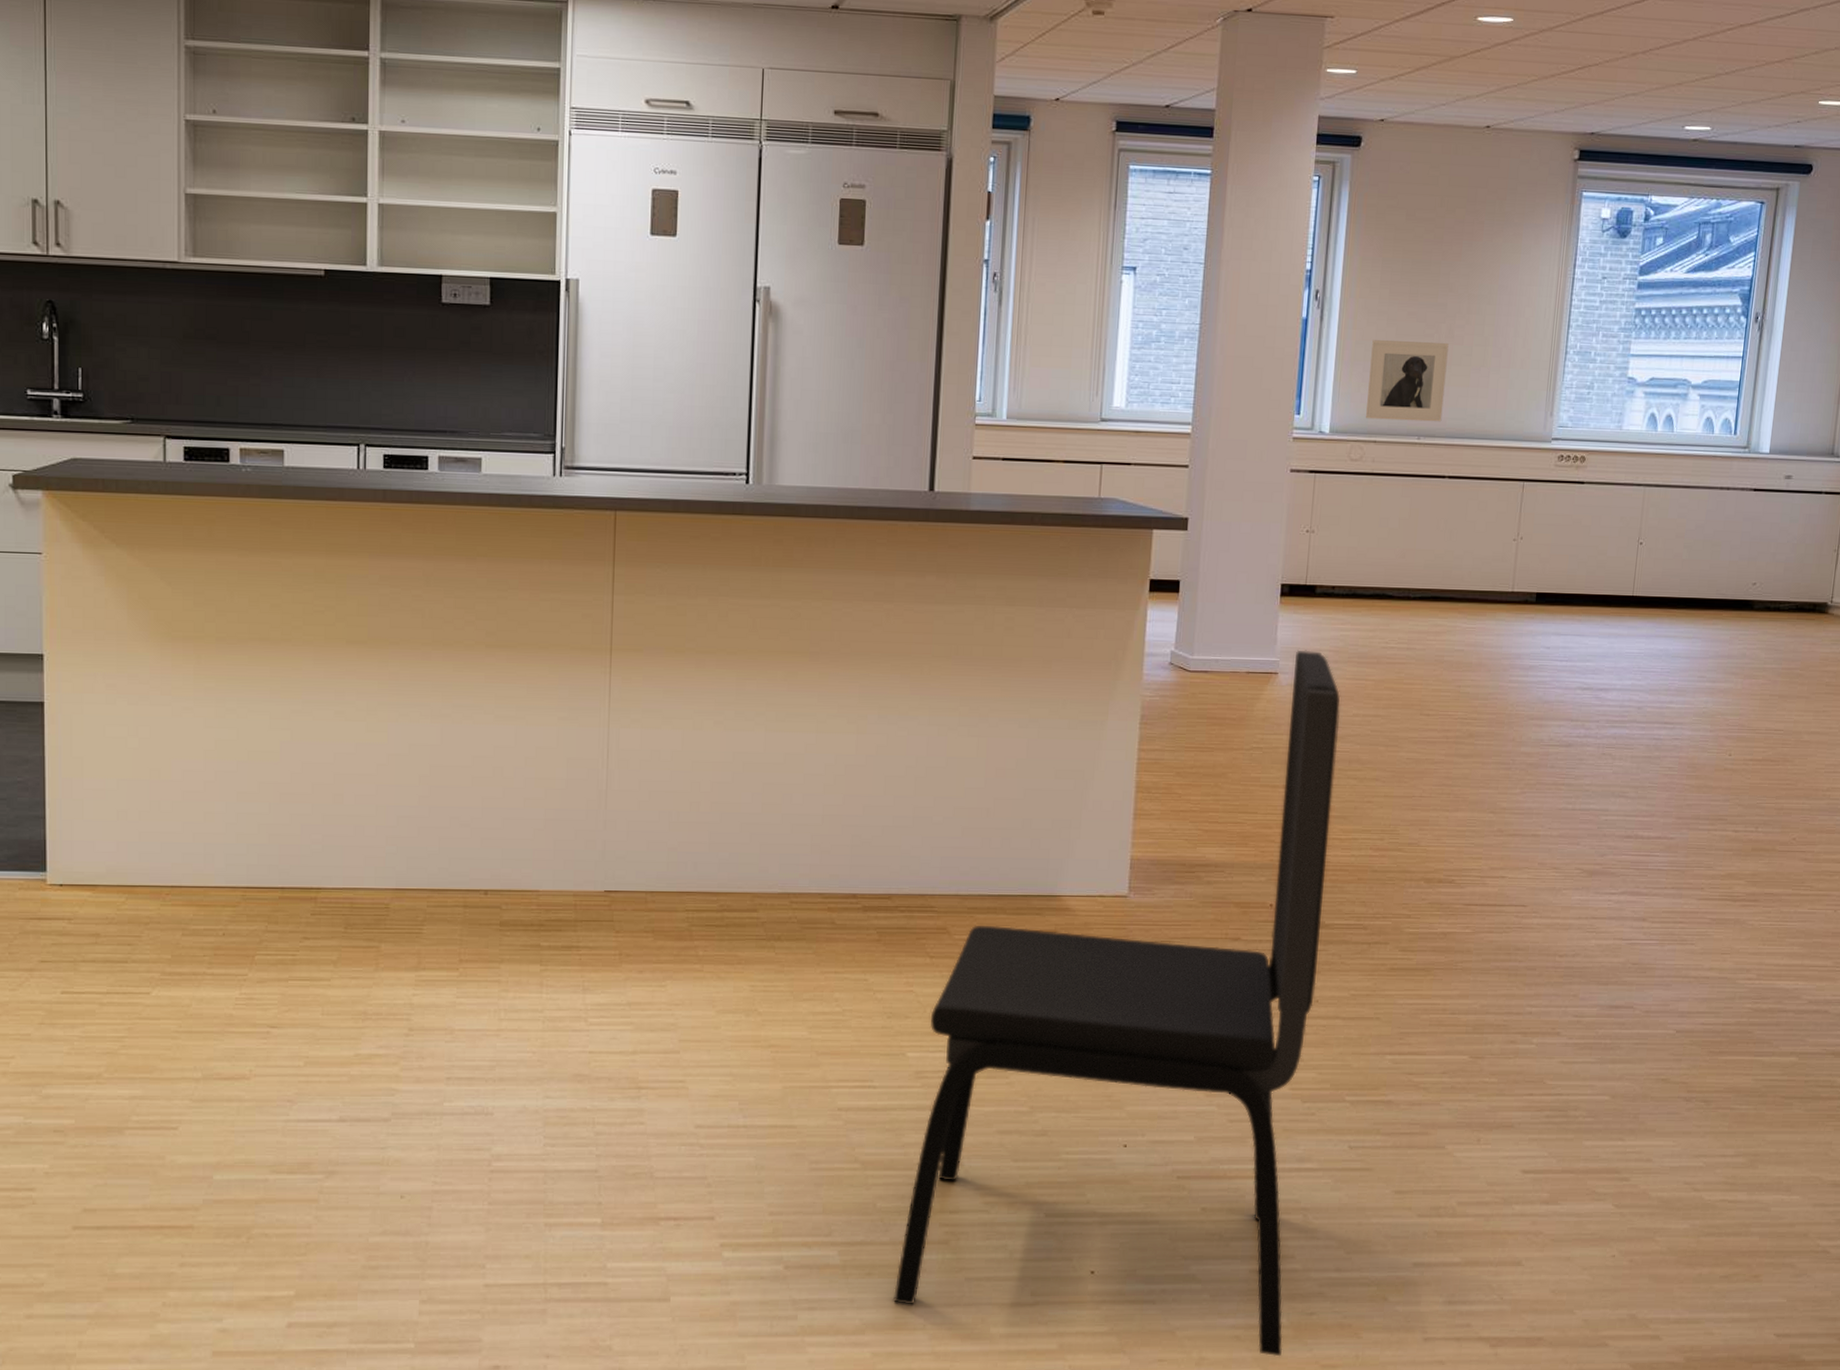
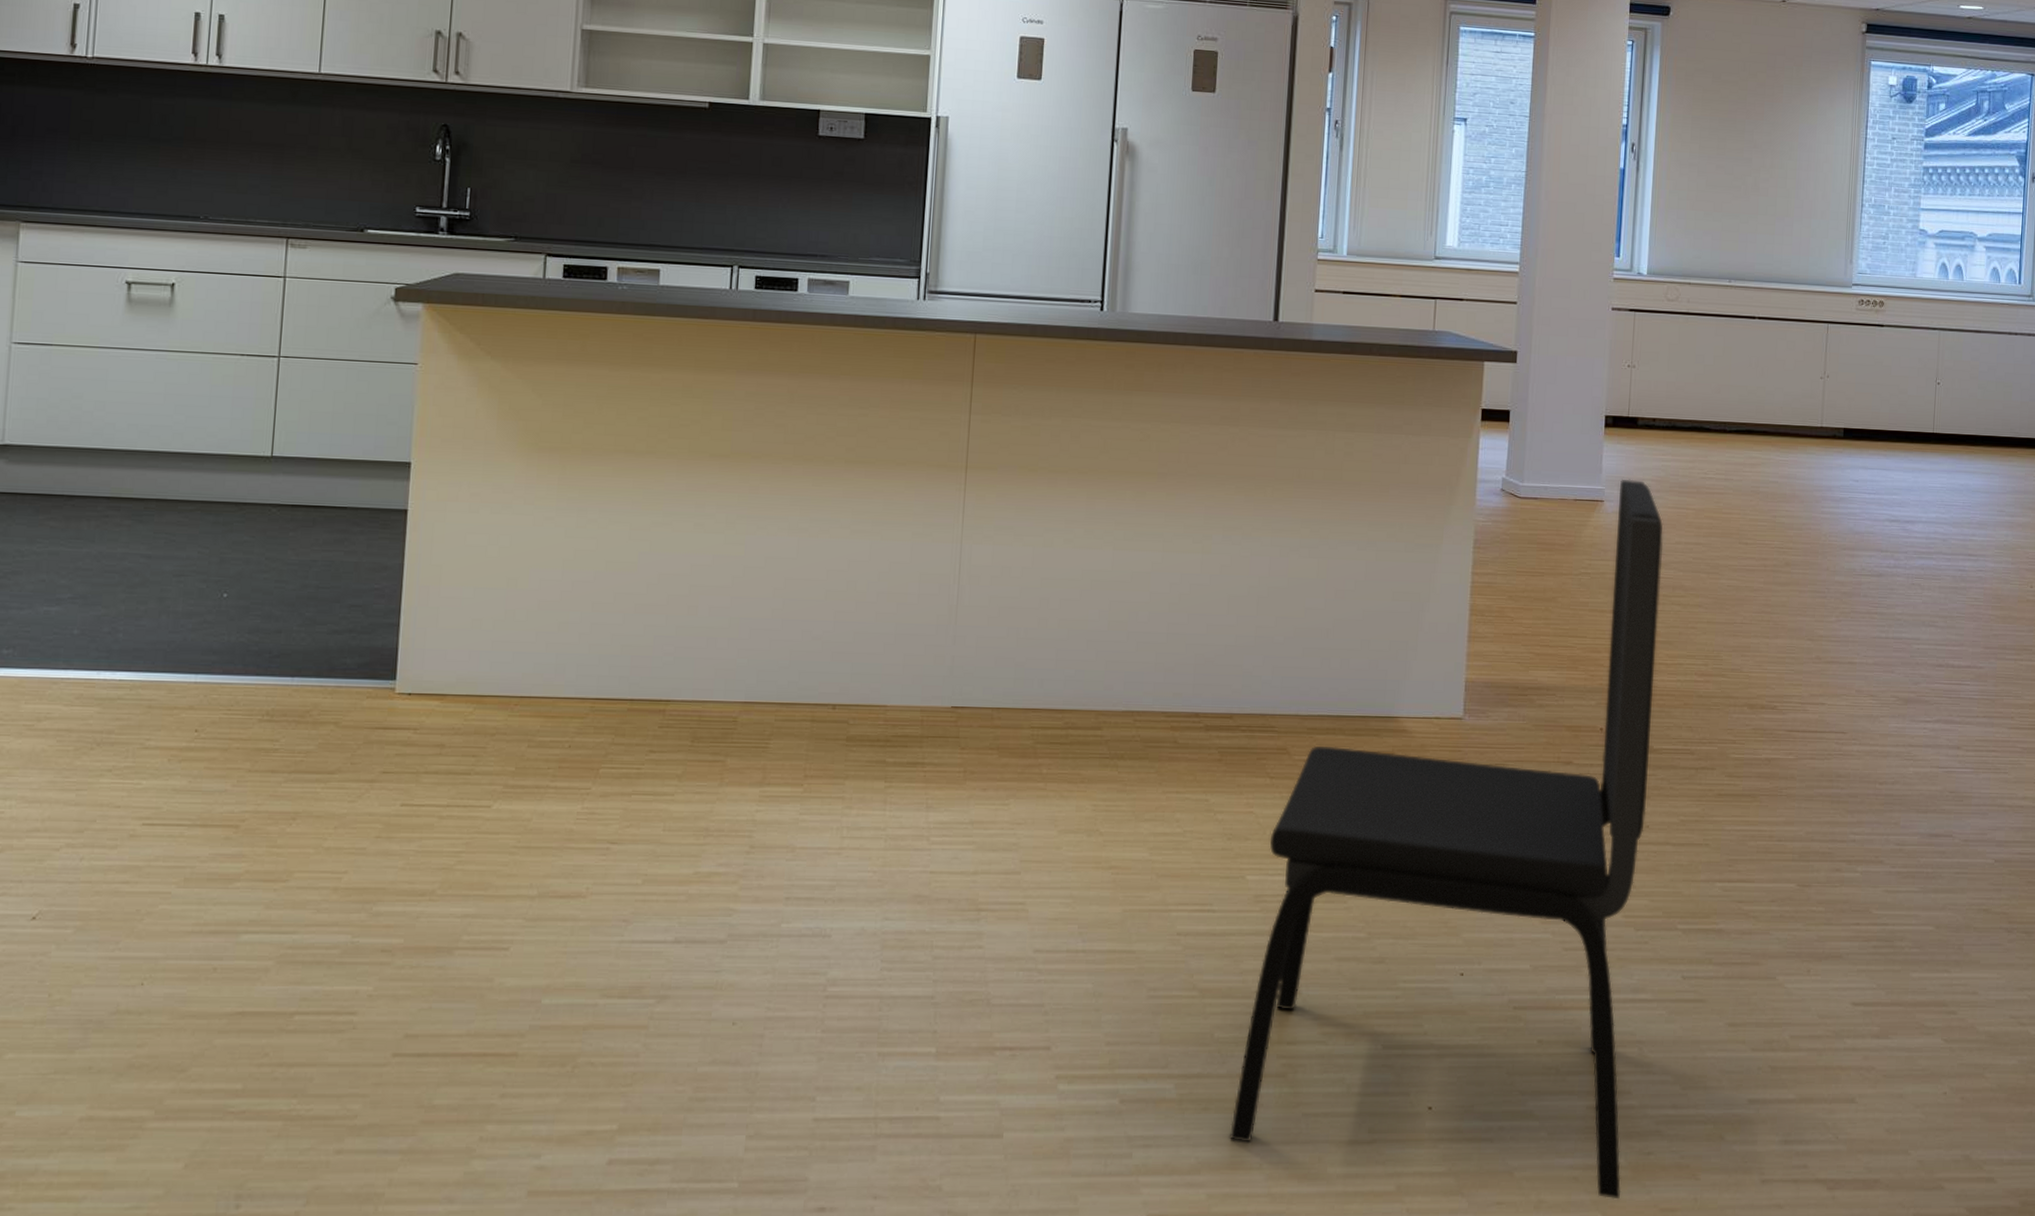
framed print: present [1366,340,1449,422] -> none [1681,190,1755,267]

